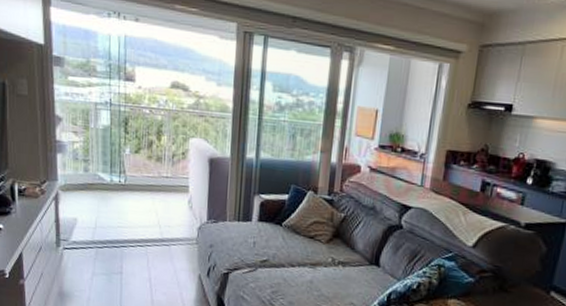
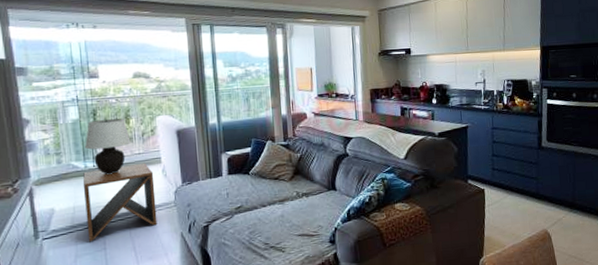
side table: none [106,186,179,263] -> present [83,162,157,242]
table lamp: none [112,130,160,195] -> present [84,118,131,175]

